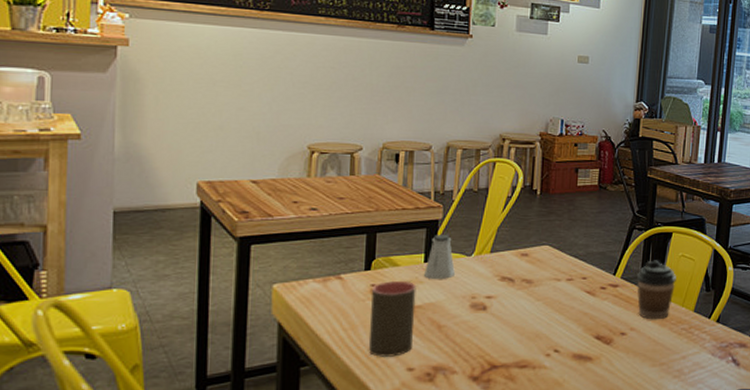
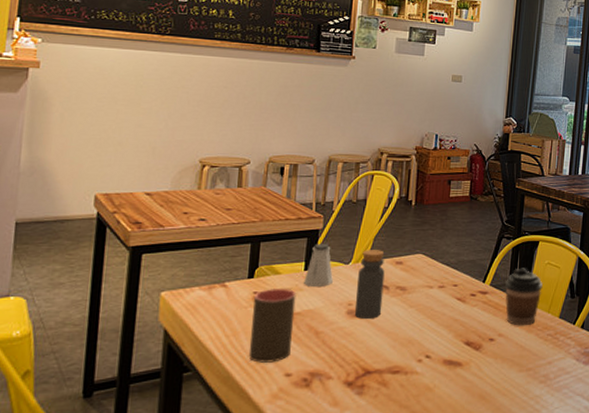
bottle: none [478,241,510,312] -> present [354,250,385,319]

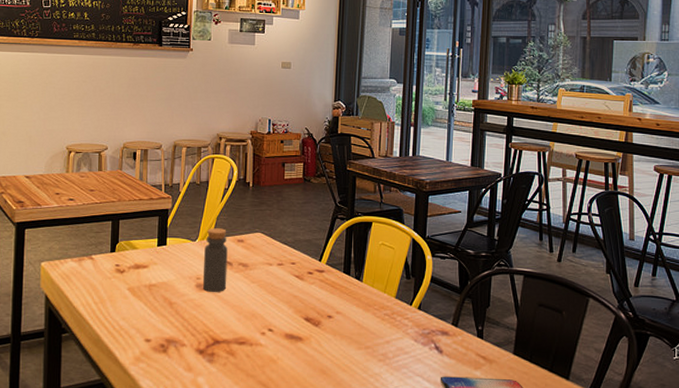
cup: present [248,289,296,363] -> none [114,262,152,329]
saltshaker: present [304,244,333,286] -> none [158,222,182,261]
coffee cup: present [504,268,543,326] -> none [340,248,378,305]

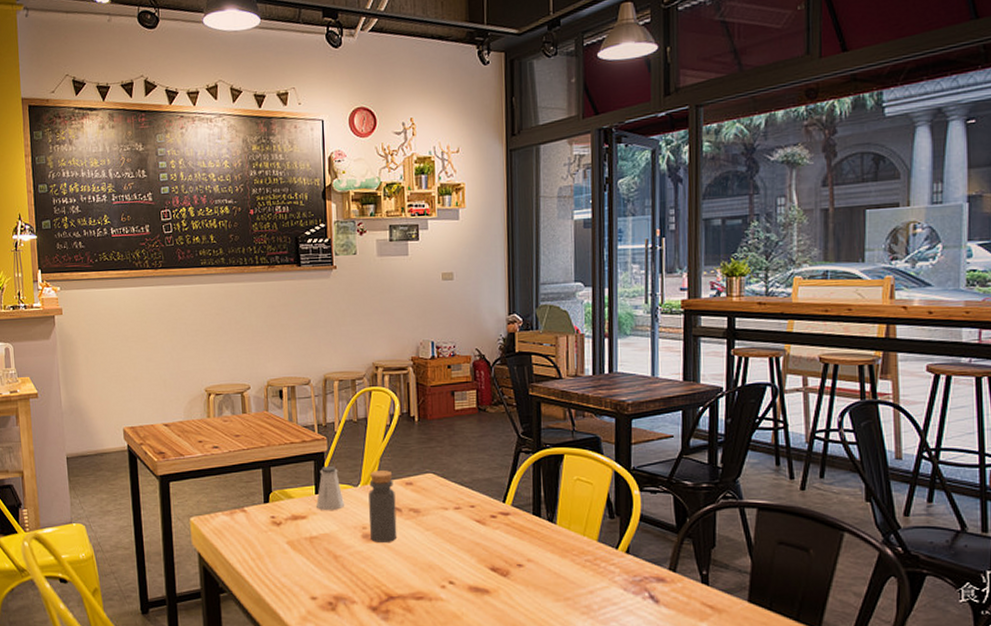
saltshaker: none [158,222,182,261] -> present [316,466,344,510]

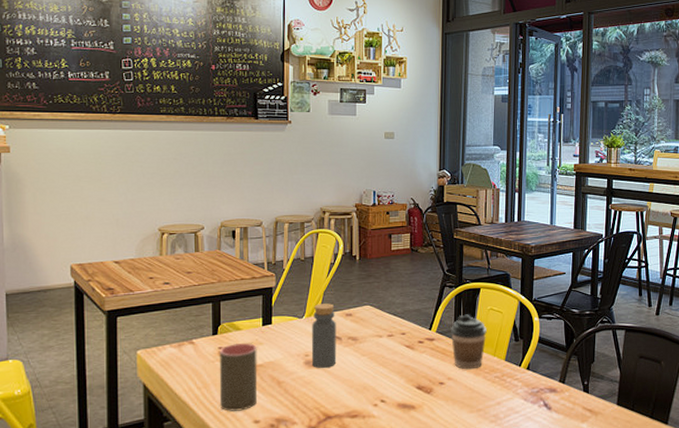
cup: none [272,513,313,586] -> present [219,343,258,412]
saltshaker: present [316,466,344,510] -> none [263,300,289,340]
coffee cup: none [528,485,574,551] -> present [450,314,487,370]

